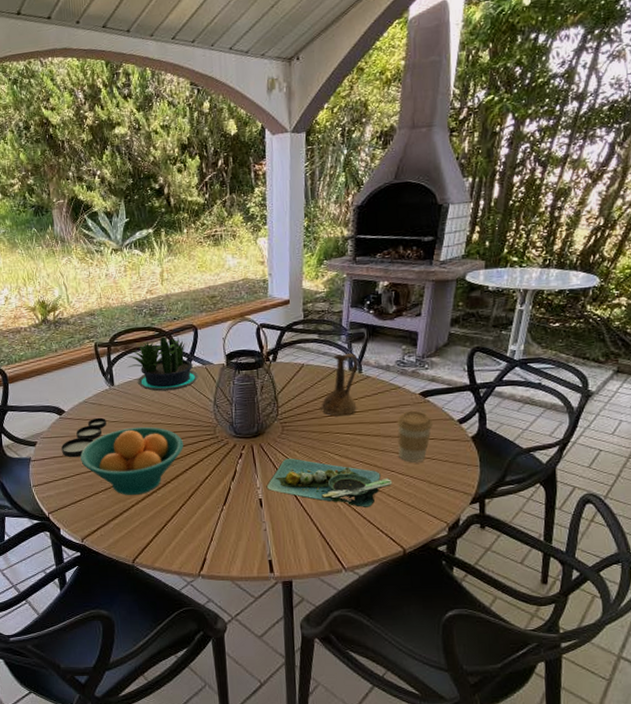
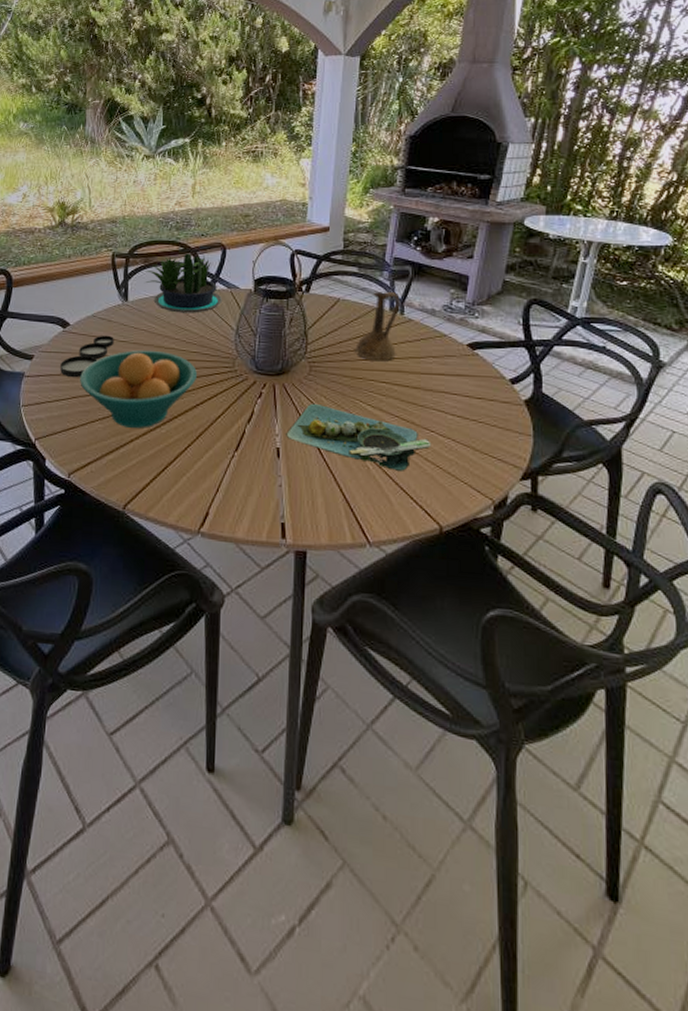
coffee cup: present [397,410,433,463] -> none [440,363,481,424]

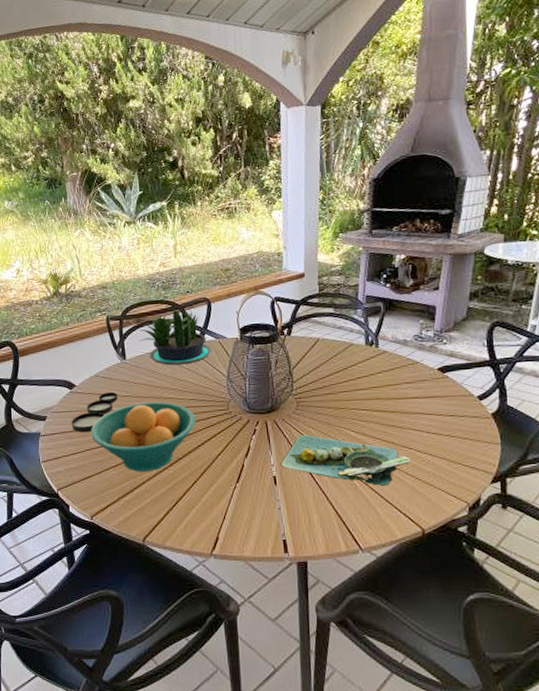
pitcher: present [355,292,400,362] -> none [336,328,375,392]

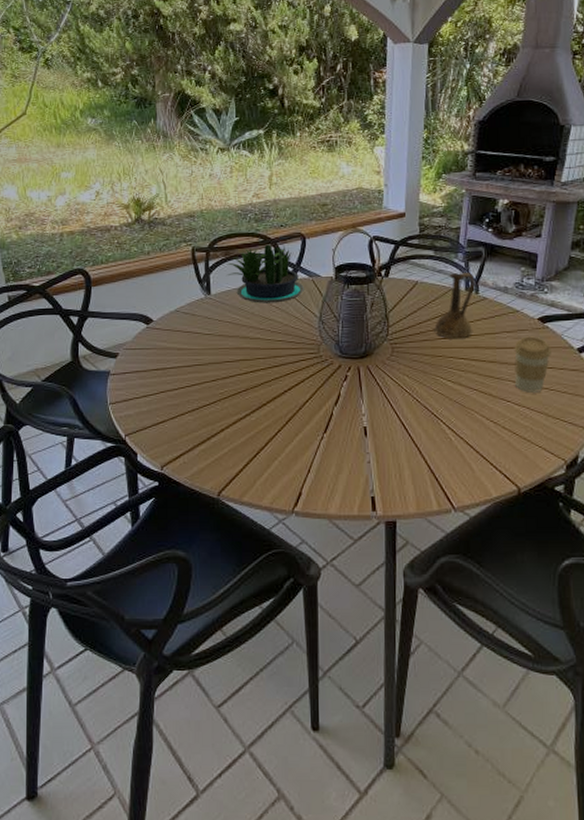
plate: present [72,391,118,433] -> none [146,329,199,373]
fruit bowl: present [91,401,196,472] -> none [167,341,283,419]
platter: present [280,434,411,486] -> none [372,382,508,440]
pitcher: none [336,328,375,392] -> present [434,273,475,339]
coffee cup: none [415,386,452,440] -> present [514,336,551,392]

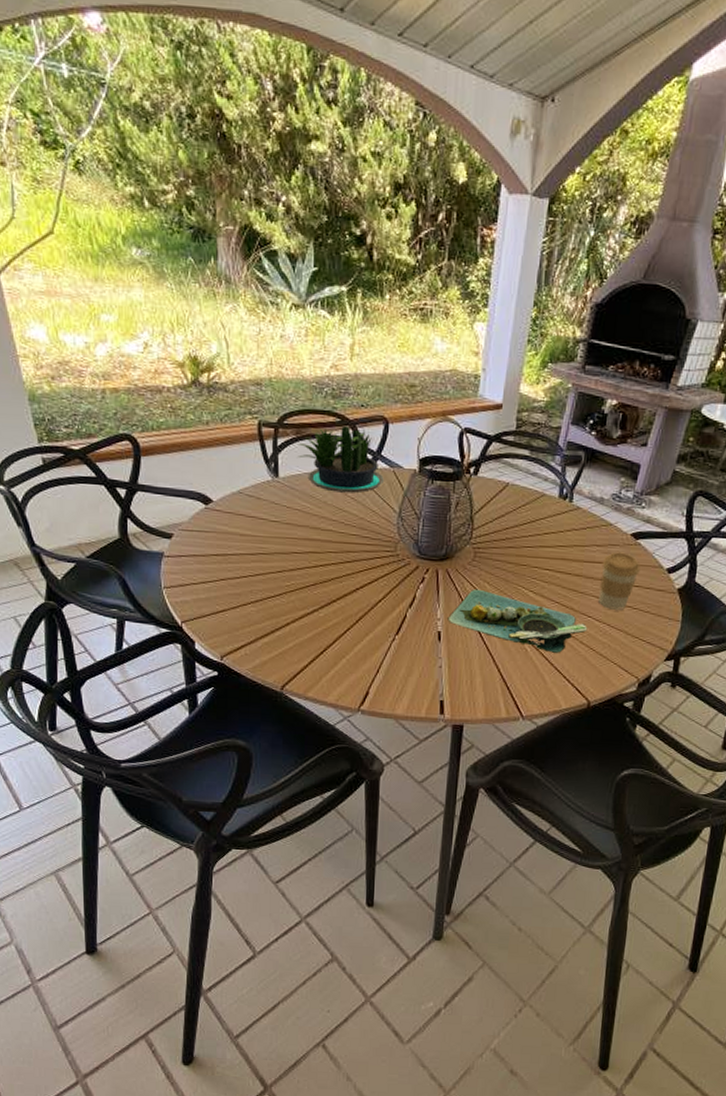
platter: none [372,382,508,440] -> present [447,588,588,653]
pitcher: present [434,273,475,339] -> none [521,477,570,549]

